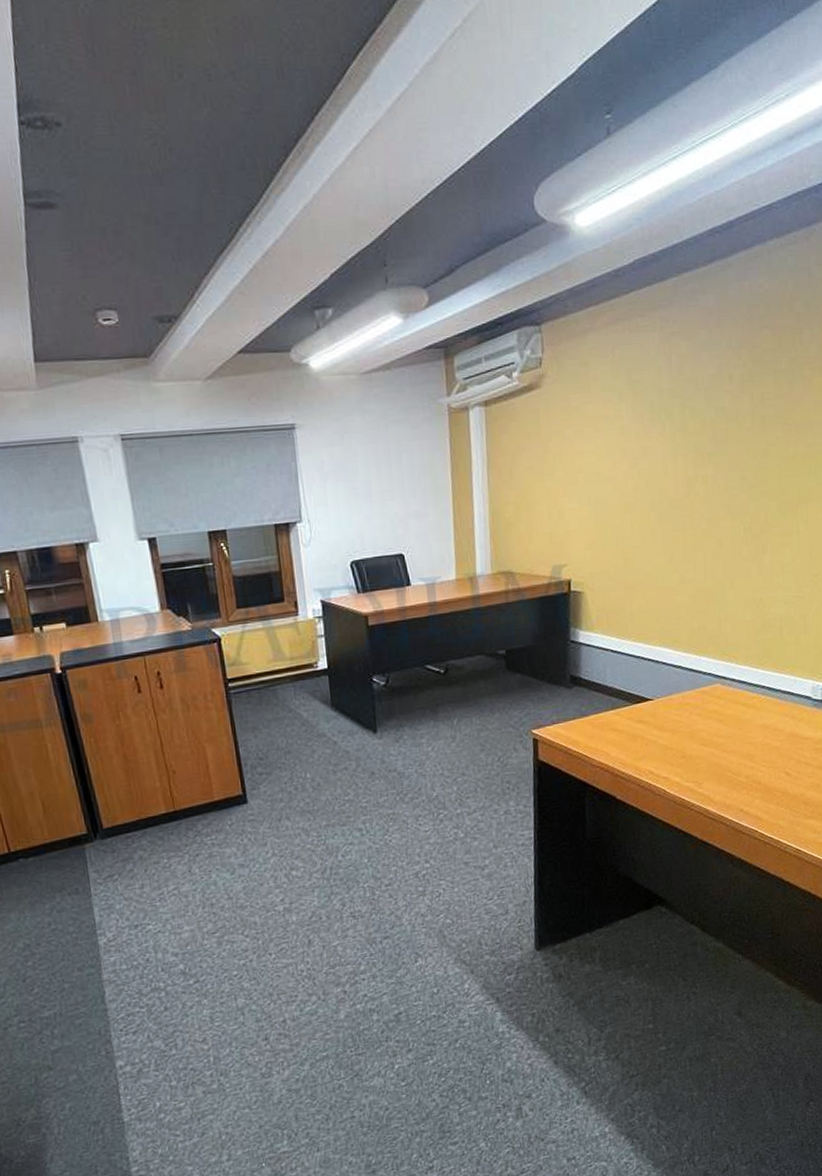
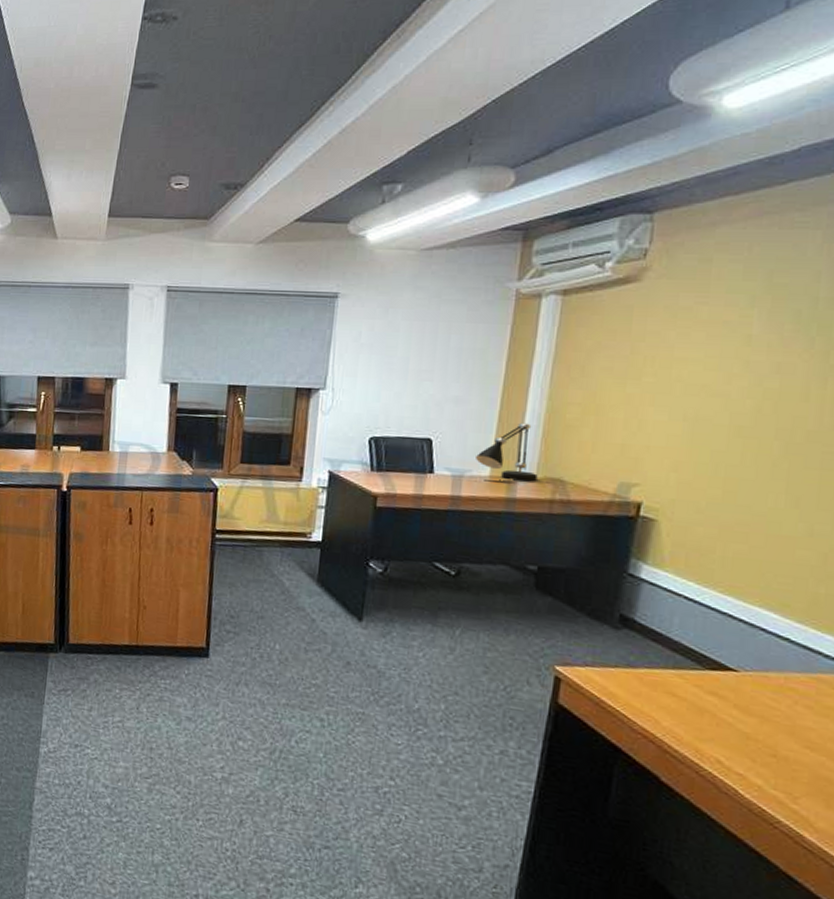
desk lamp: none [442,526,493,580] -> present [476,422,538,482]

